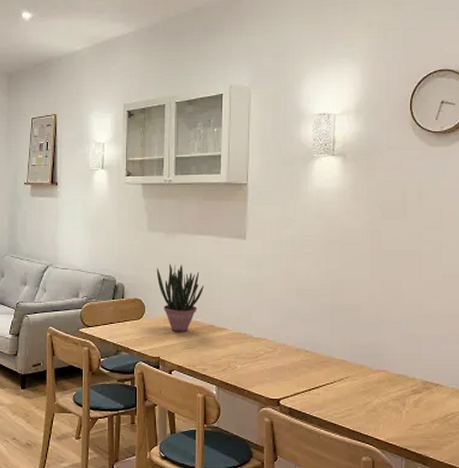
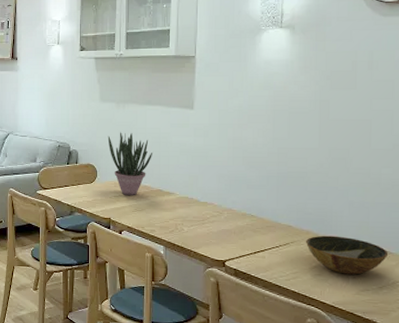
bowl: none [360,369,440,409] -> present [306,235,389,275]

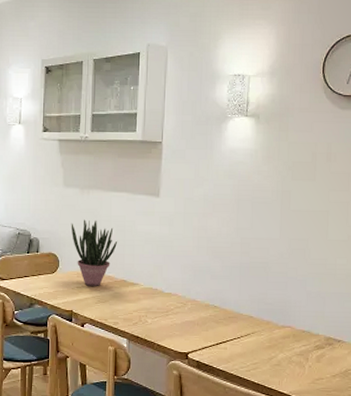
bowl: present [306,235,389,275] -> none [266,325,342,364]

